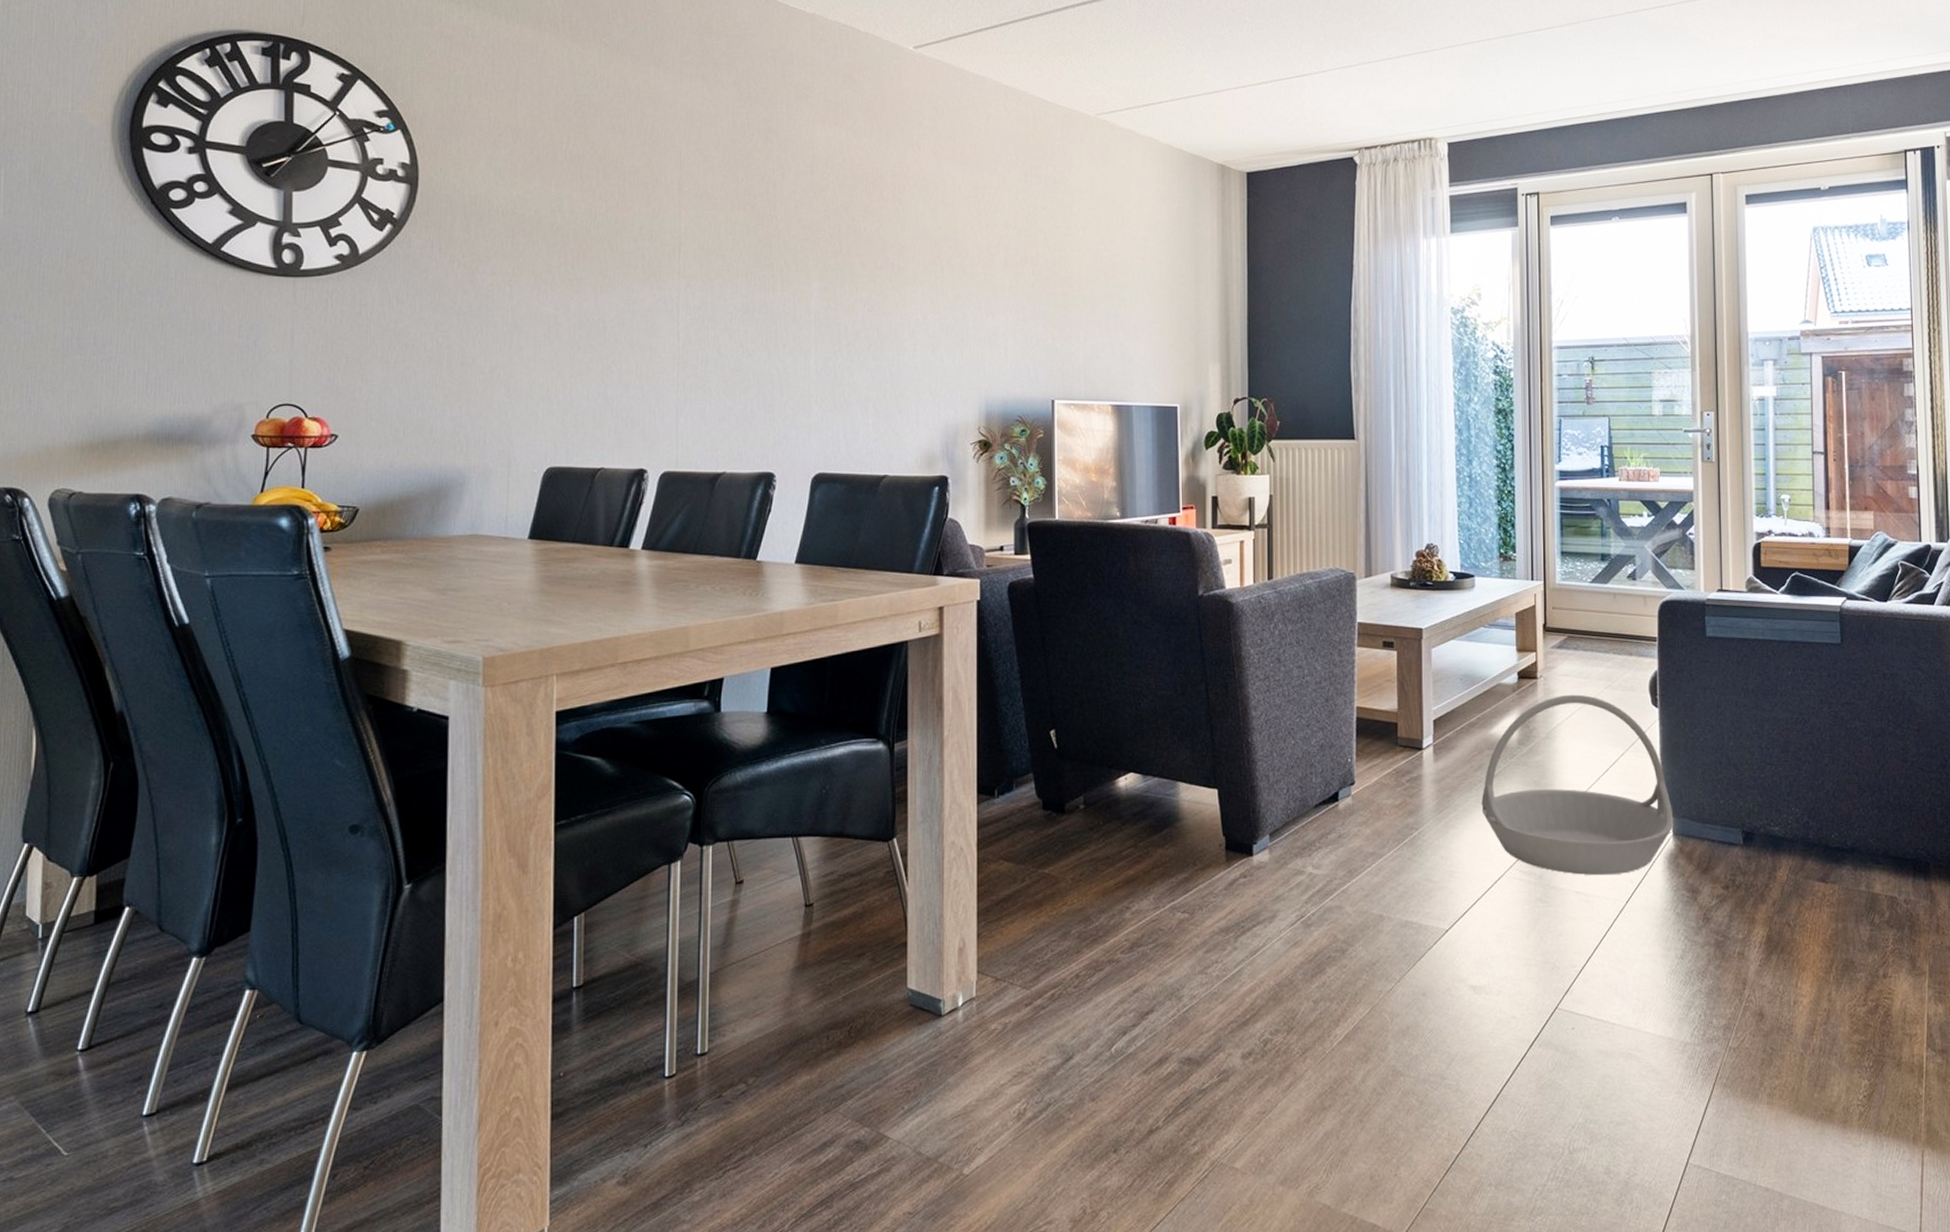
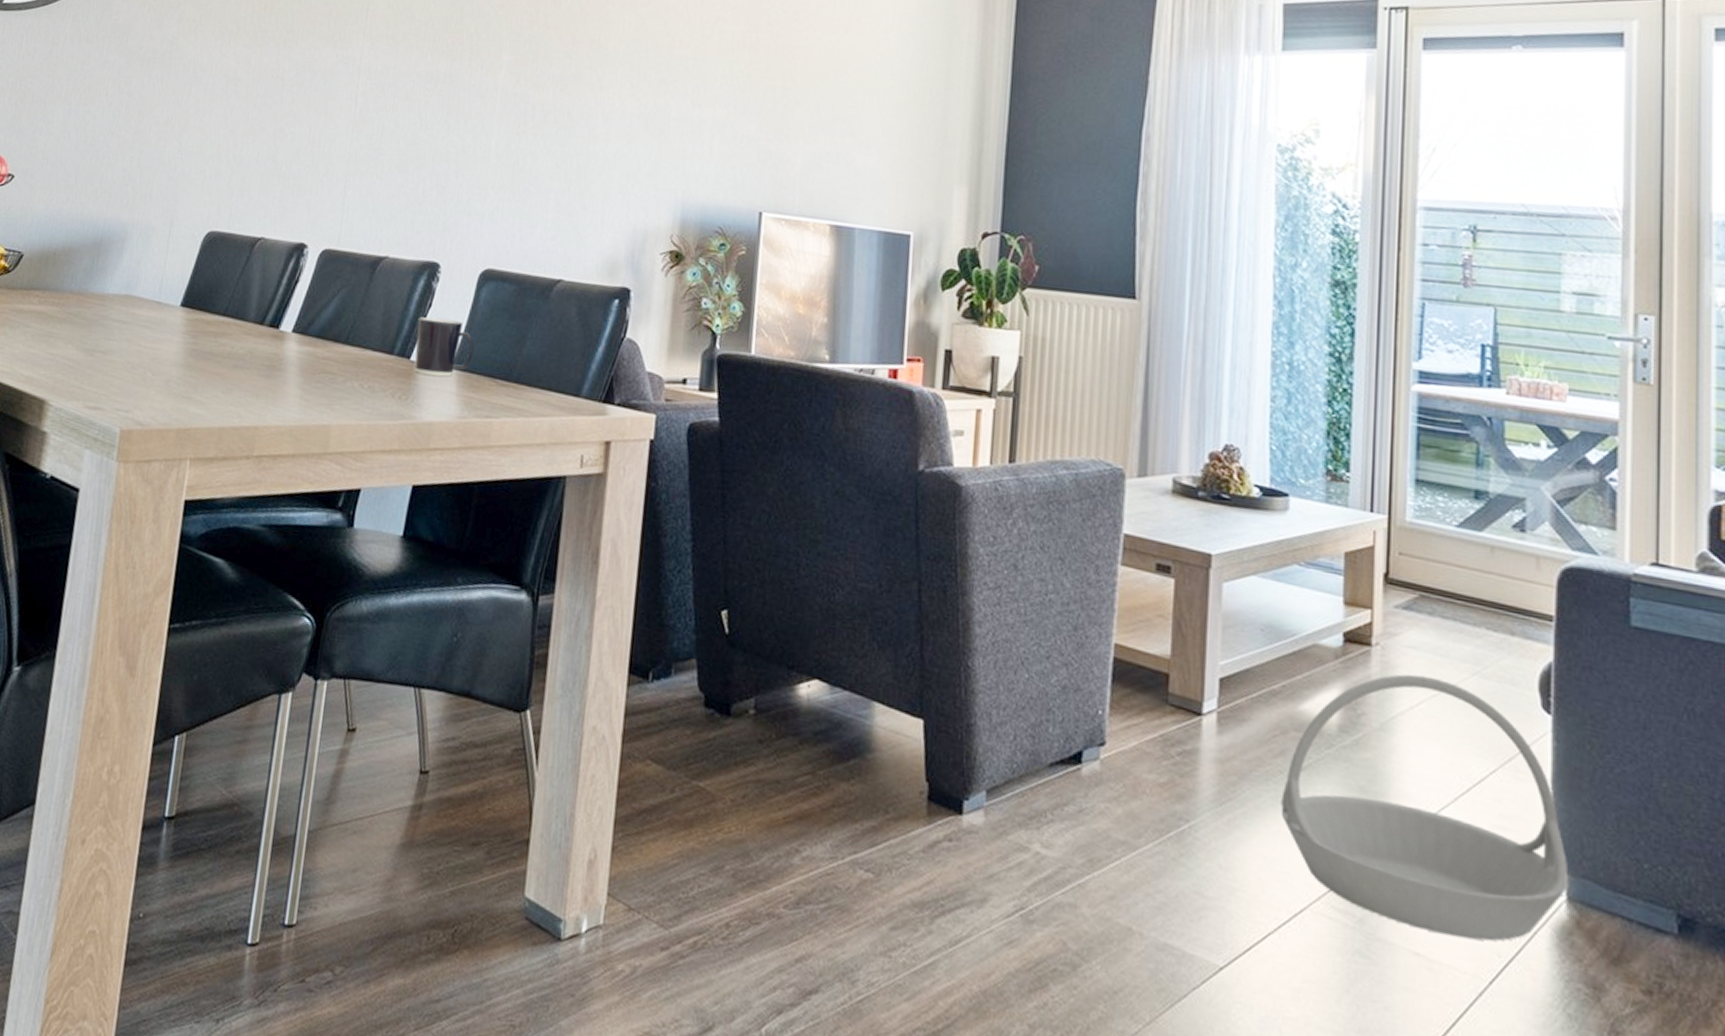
mug: none [759,520,814,572] -> present [414,317,474,378]

